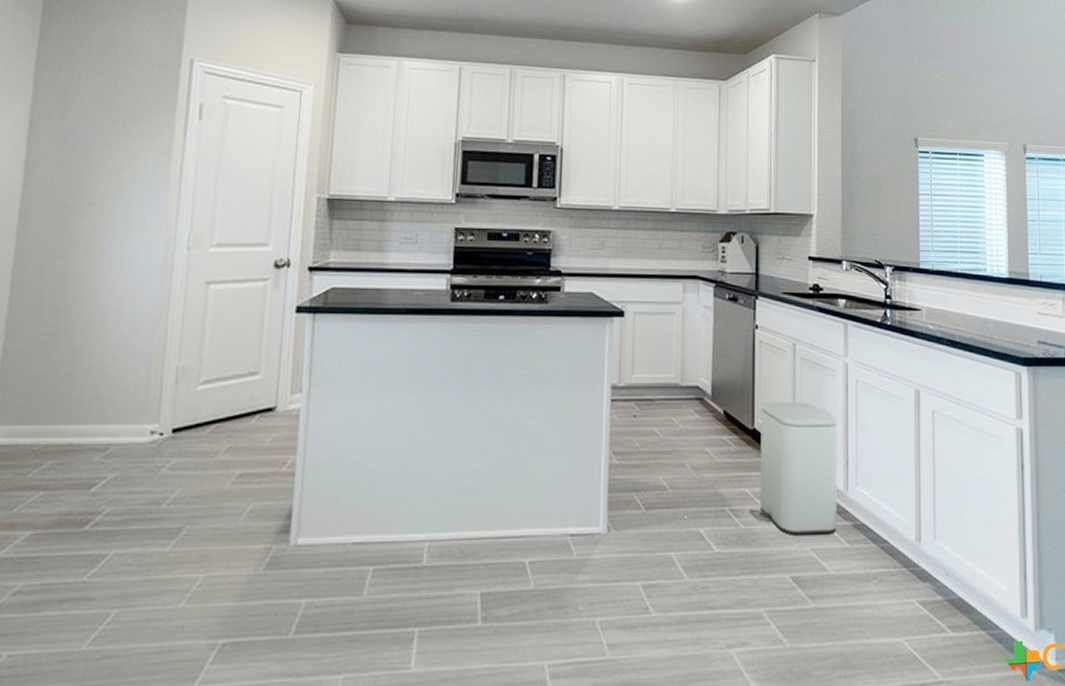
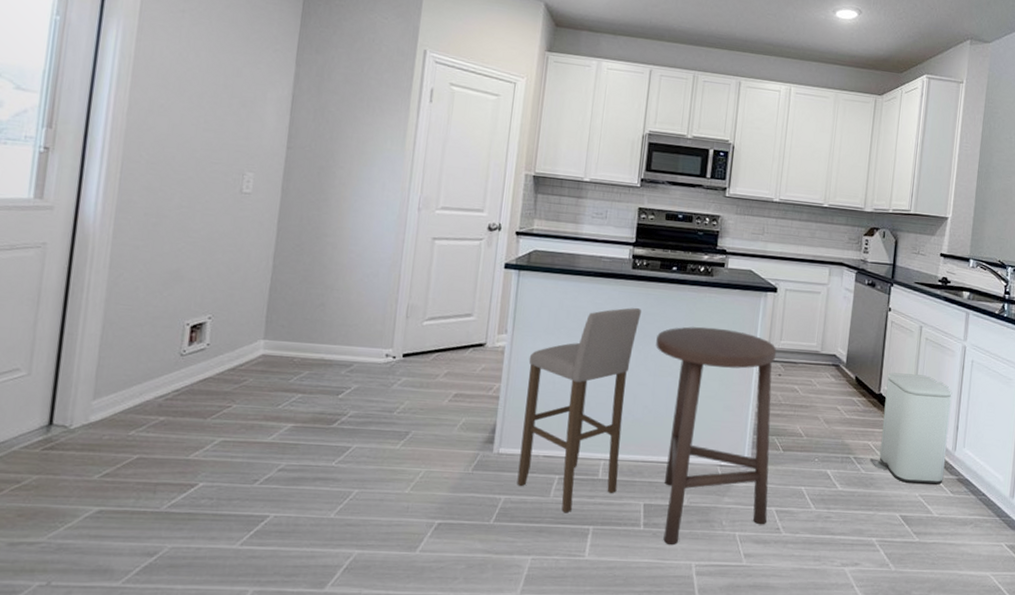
bar stool: none [321,349,465,614] -> present [517,308,641,513]
bar stool: none [484,365,632,642] -> present [656,326,777,544]

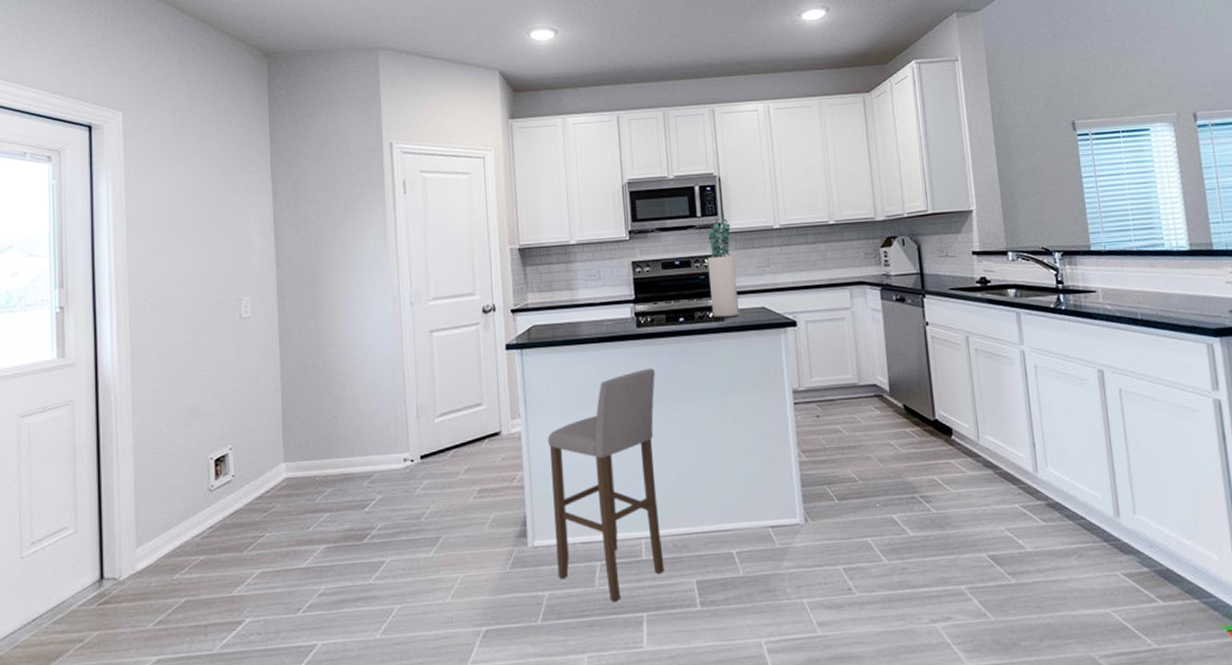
bar stool: present [656,326,777,544] -> none [676,375,835,622]
vase: none [704,180,735,275] -> present [707,214,739,319]
pedal bin: present [870,372,953,485] -> none [939,391,1030,517]

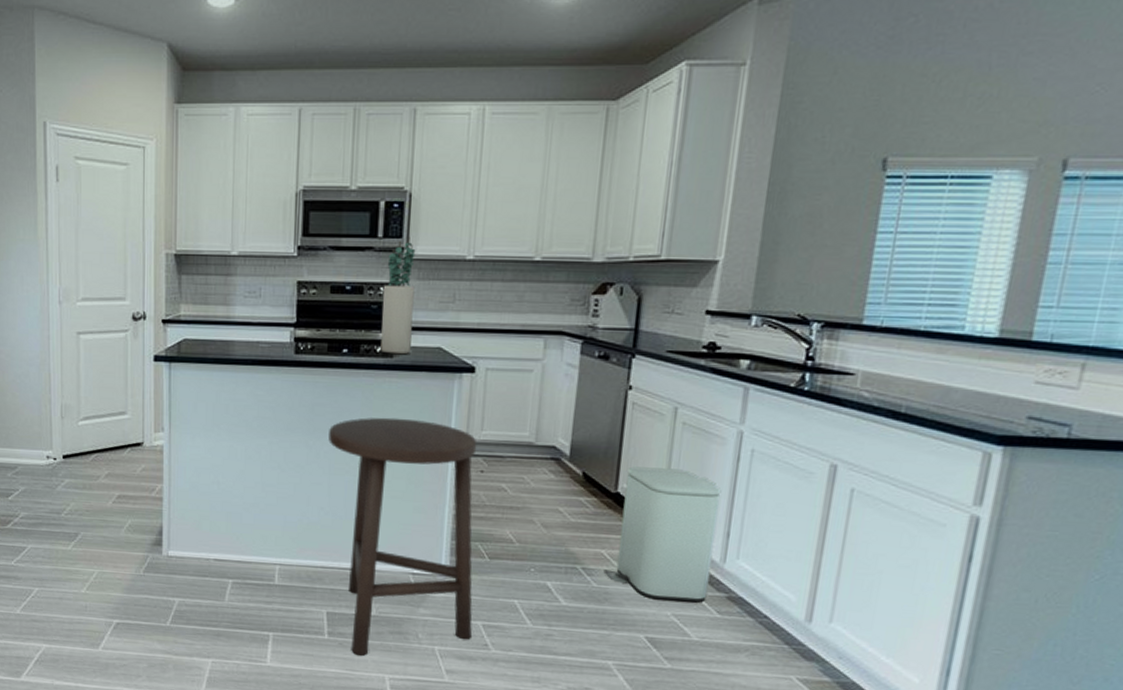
bar stool: present [547,369,665,602] -> none [189,398,309,618]
bar stool: none [676,375,835,622] -> present [328,417,477,656]
pedal bin: none [939,391,1030,517] -> present [603,466,722,603]

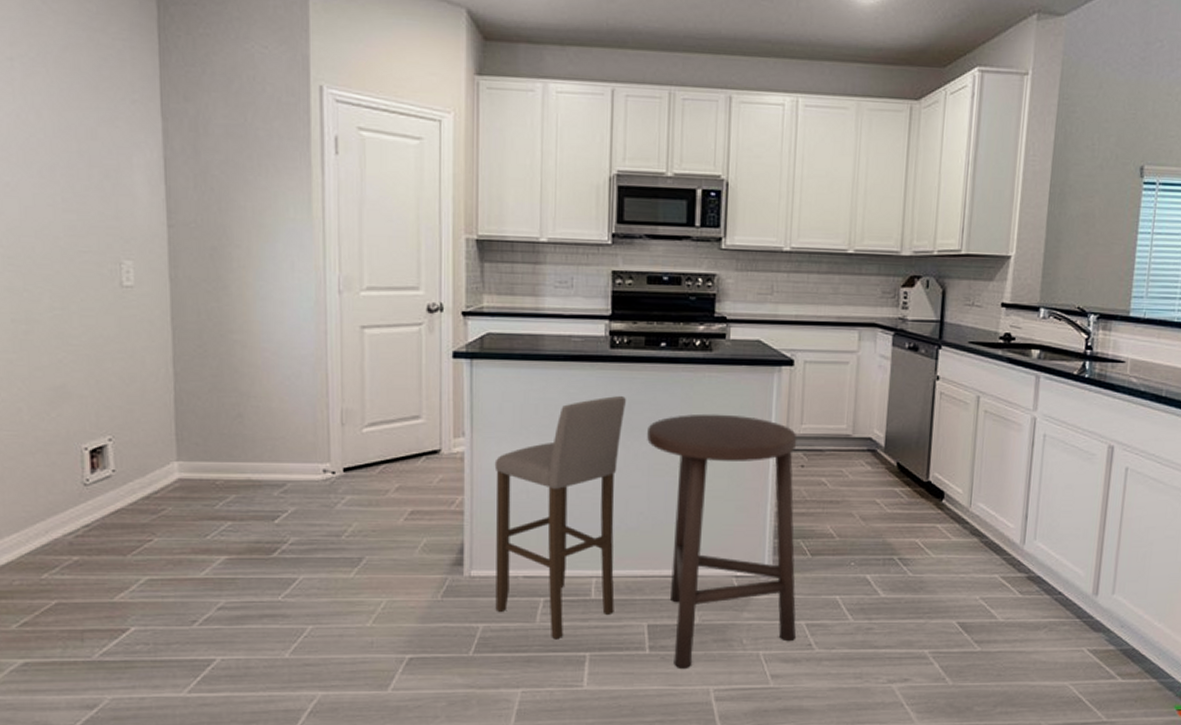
bar stool: none [189,398,309,618] -> present [494,396,626,640]
vase: present [380,237,416,355] -> none [700,227,733,348]
pedal bin: present [603,466,722,603] -> none [918,455,1020,585]

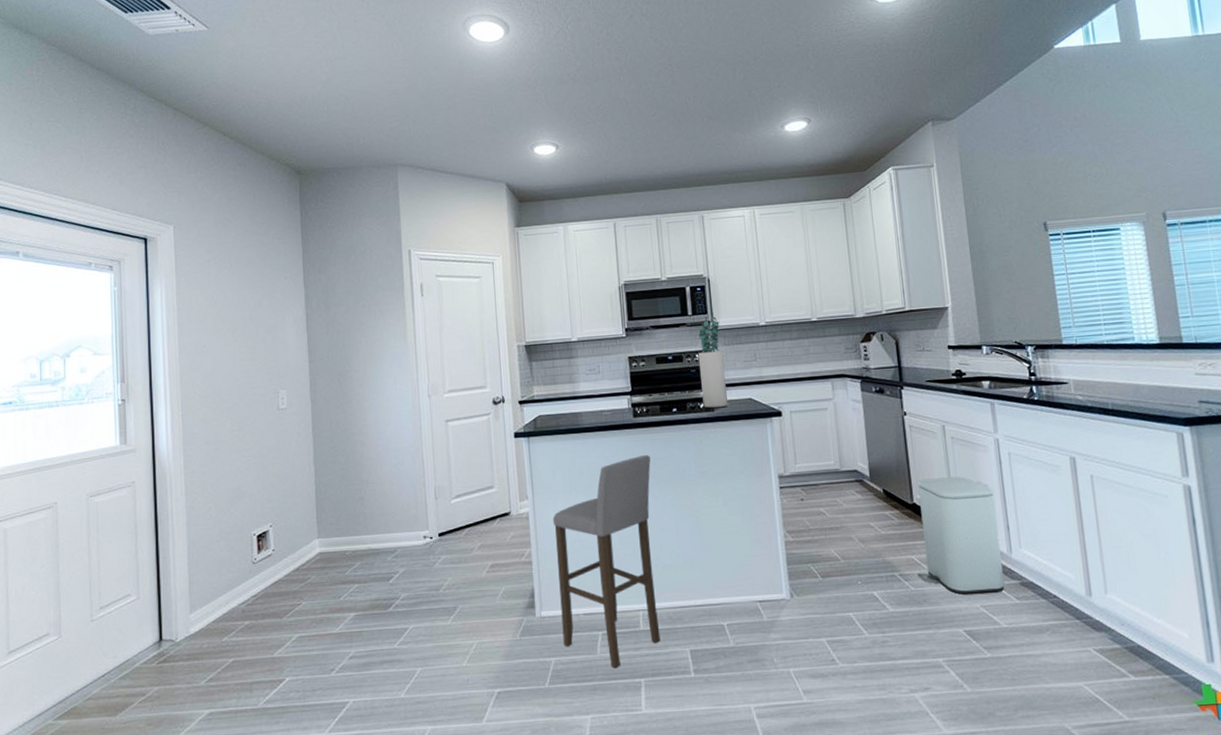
bar stool: present [647,413,797,668] -> none [670,461,820,689]
vase: none [700,227,733,348] -> present [698,313,728,409]
pedal bin: none [918,455,1020,585] -> present [917,476,1005,595]

